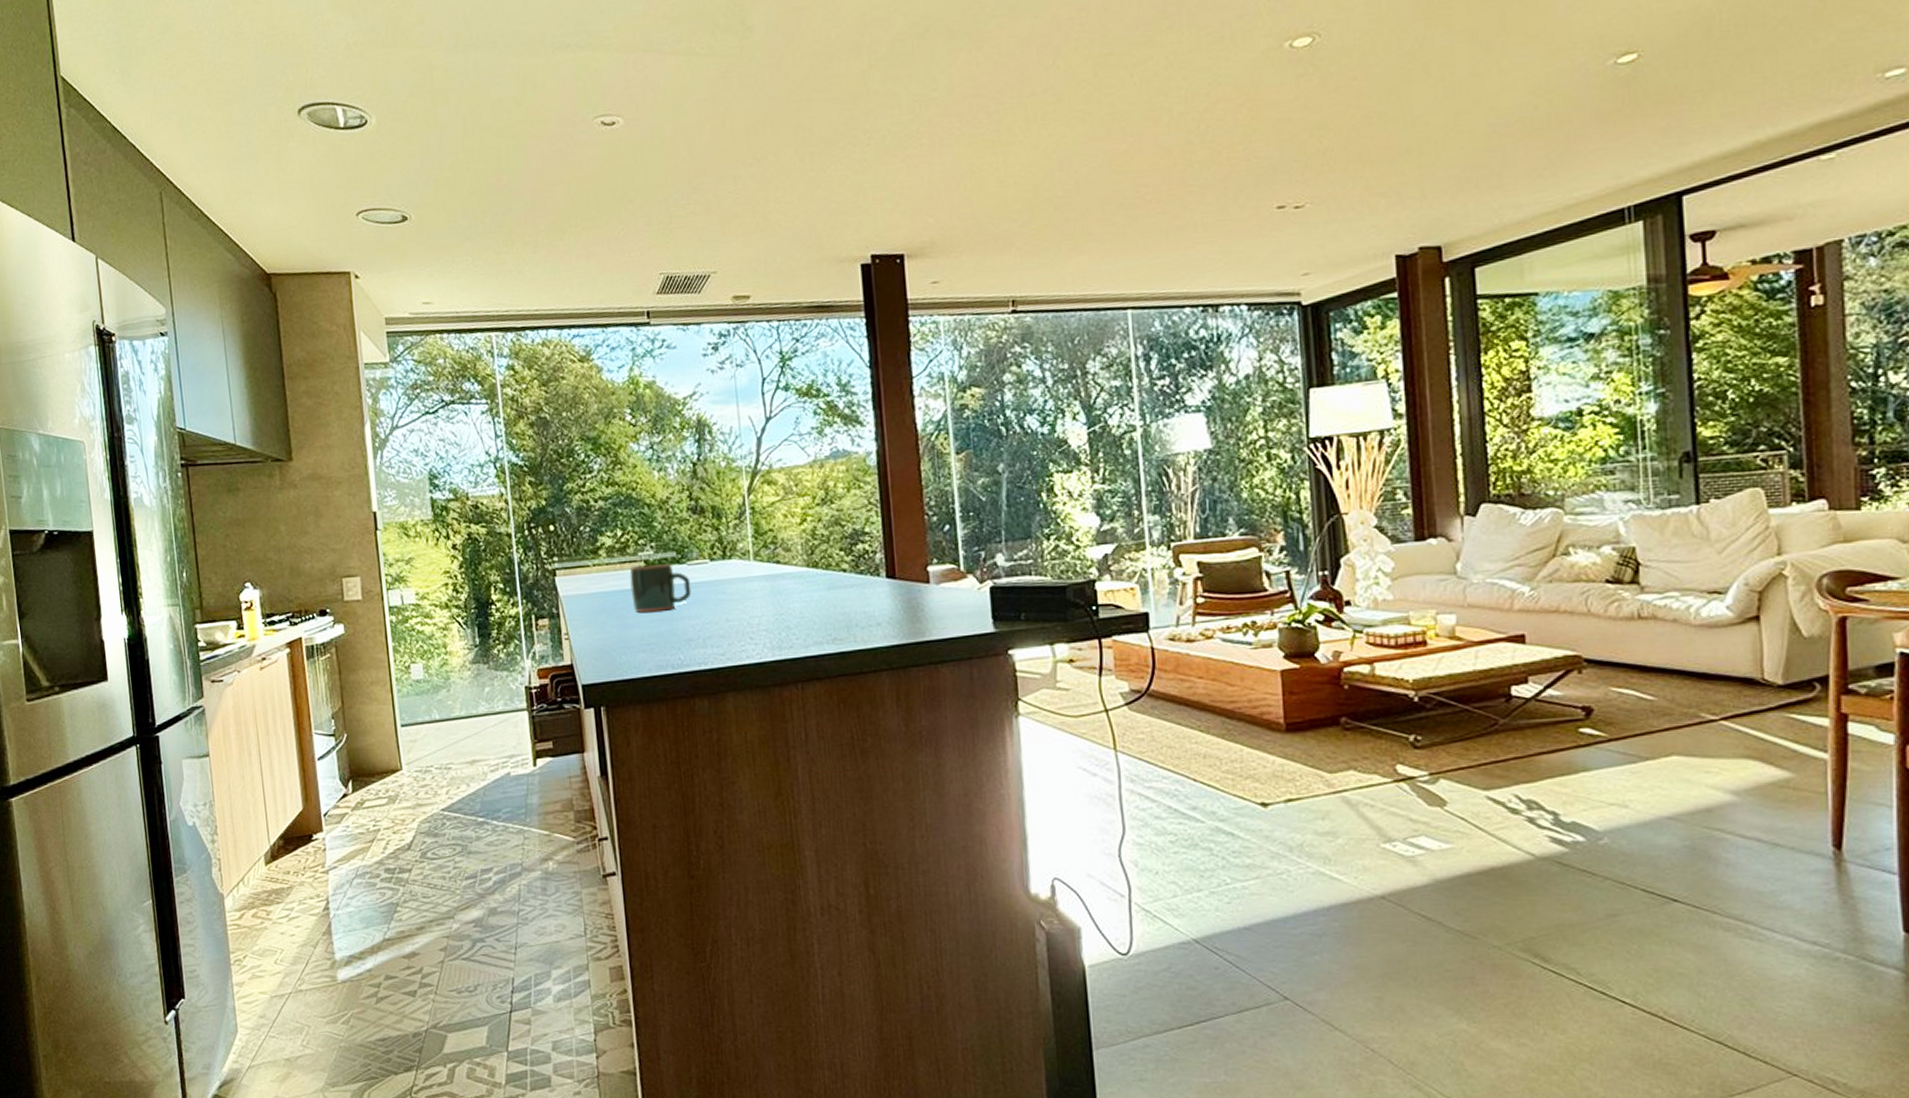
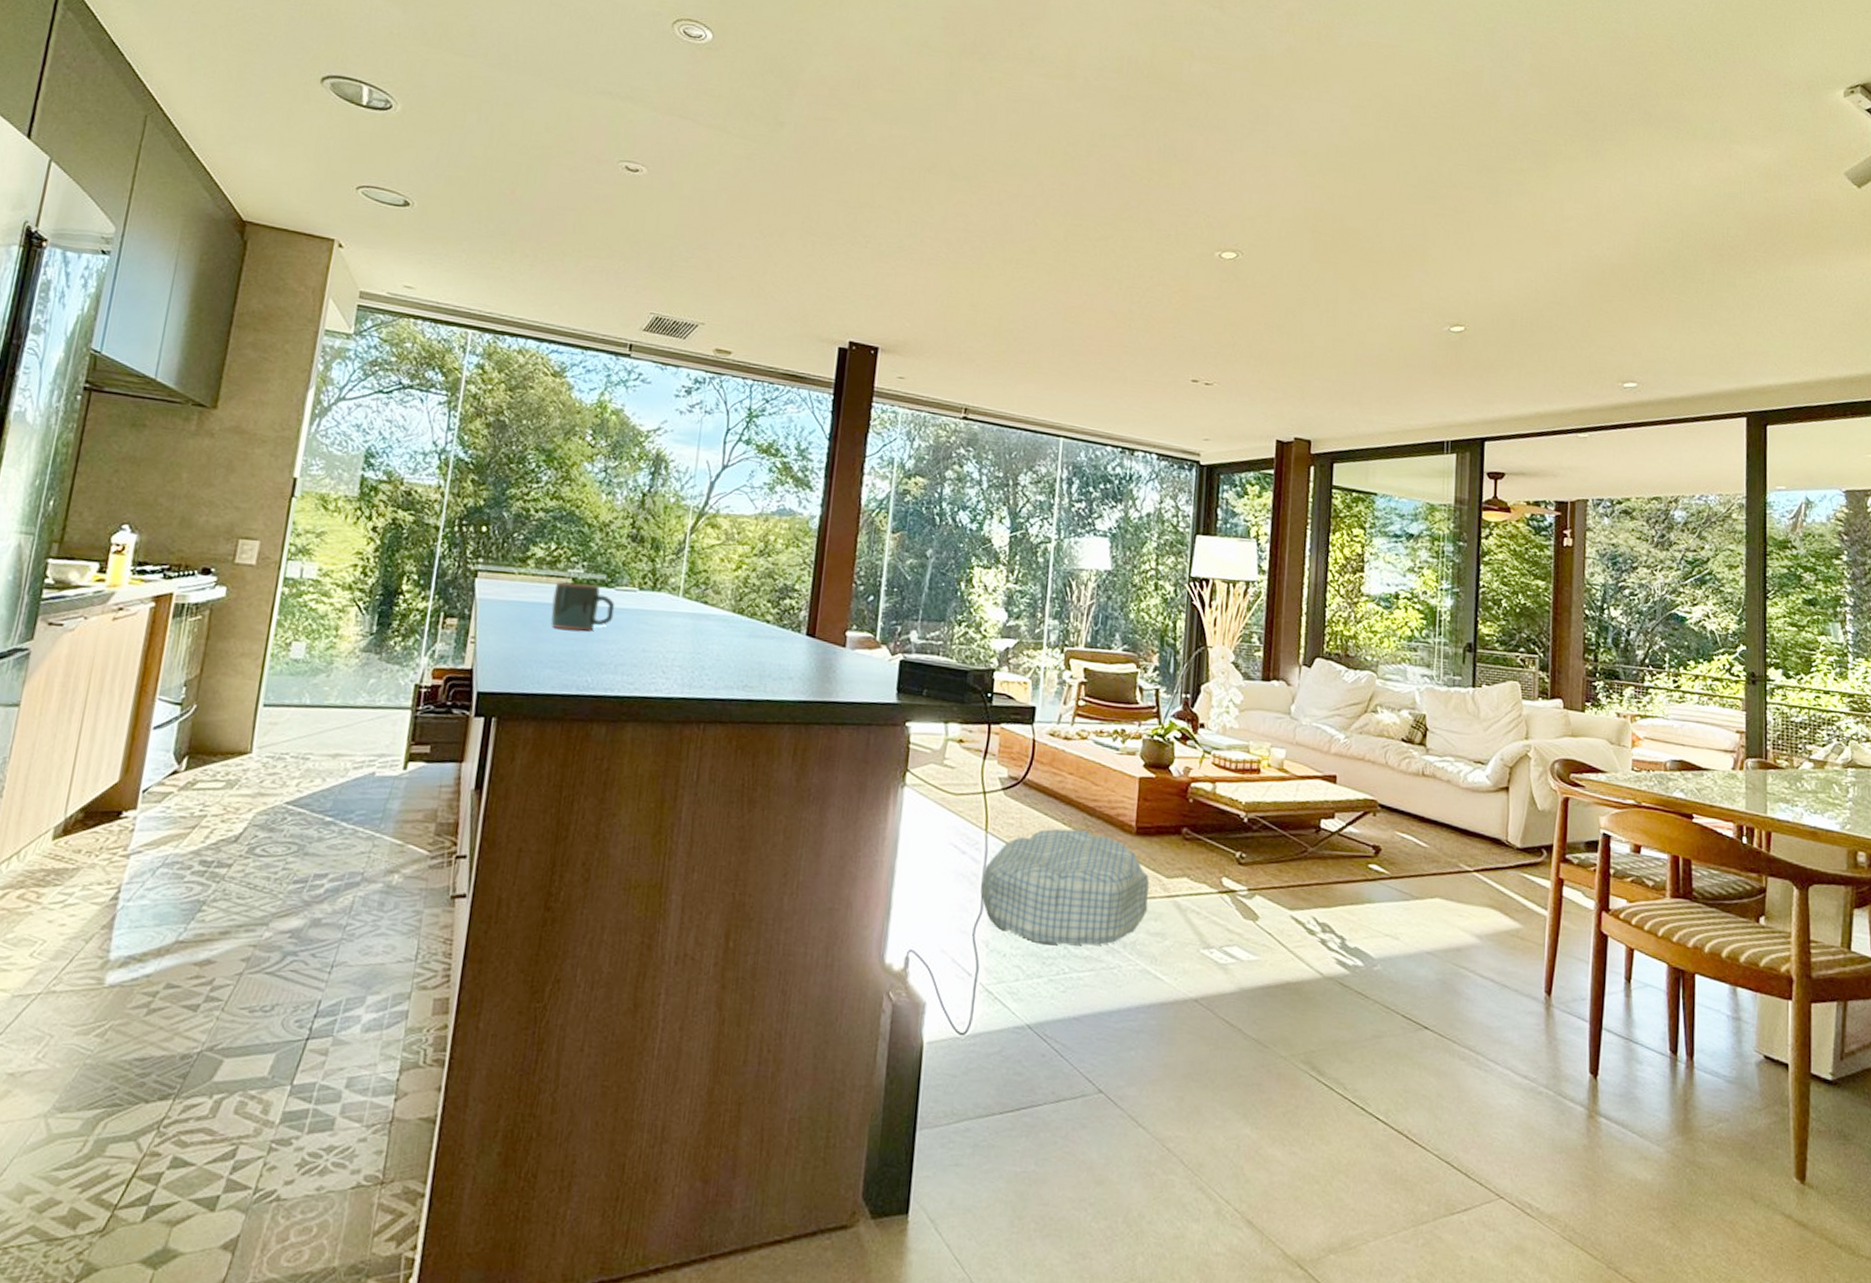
dog bed: none [1119,735,1311,857] -> present [980,828,1149,946]

